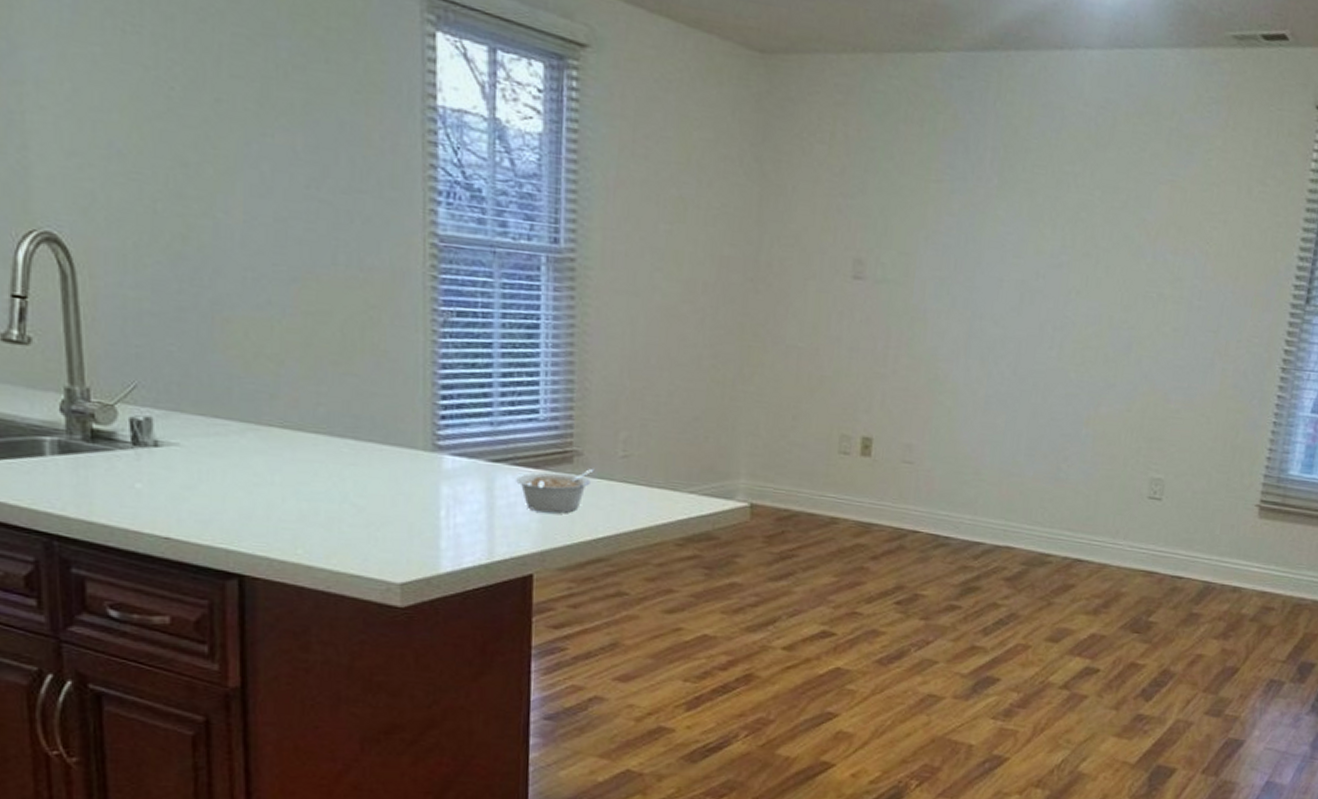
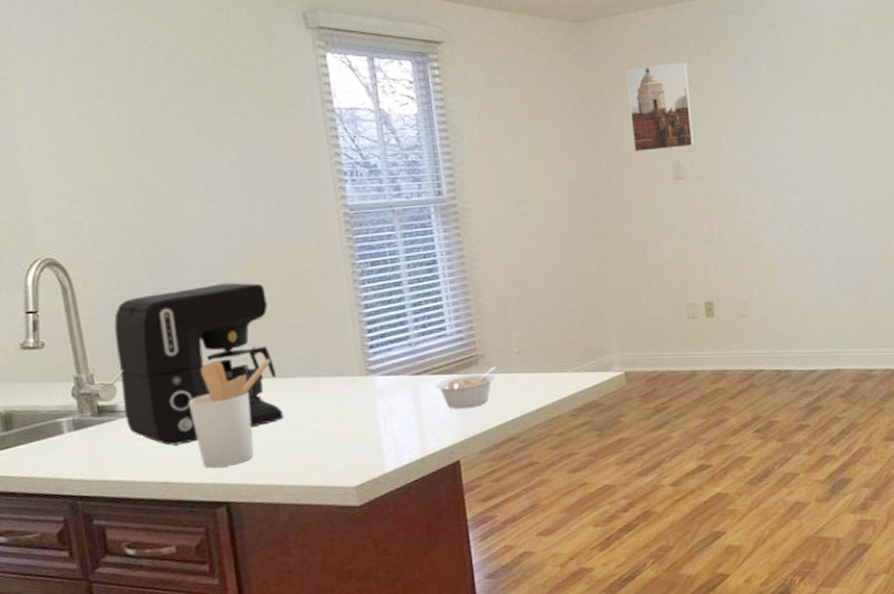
coffee maker: none [123,301,323,495] -> present [114,282,284,446]
utensil holder: none [206,399,314,532] -> present [188,358,270,468]
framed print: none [807,126,893,241] -> present [626,62,695,153]

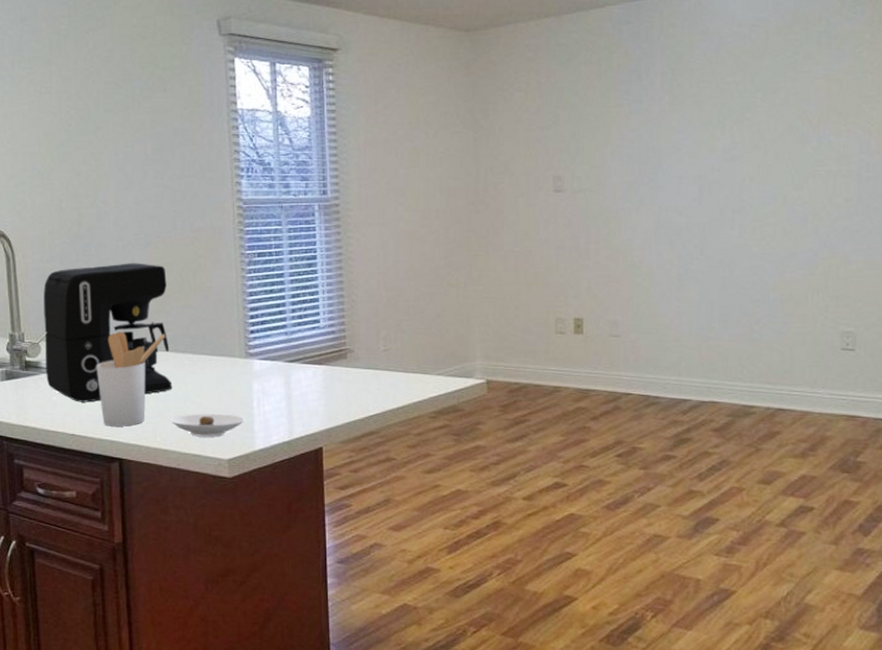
saucer: none [283,438,372,467] -> present [169,413,245,437]
legume: present [436,366,497,409] -> none [306,361,363,398]
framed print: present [626,62,695,153] -> none [512,73,577,163]

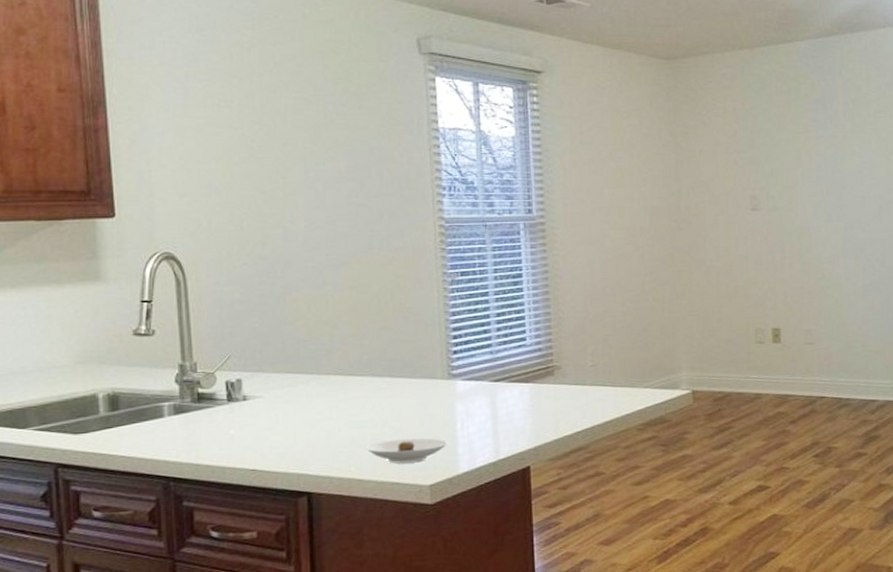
coffee maker: present [44,263,172,402] -> none [221,284,368,435]
utensil holder: present [96,331,165,427] -> none [281,356,360,459]

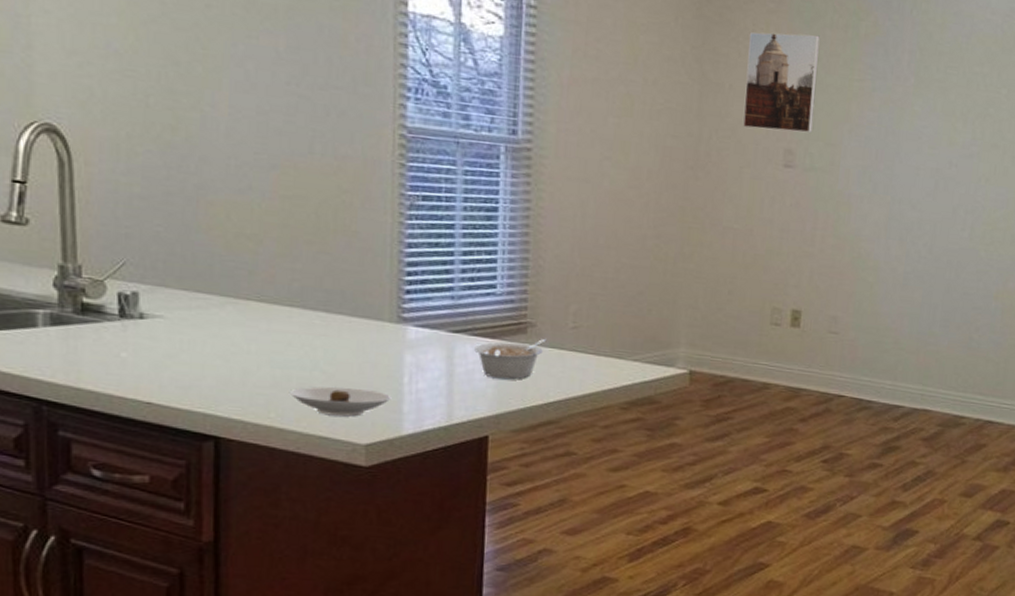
legume: none [513,377,571,417] -> present [474,338,547,380]
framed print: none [711,101,771,183] -> present [743,31,820,134]

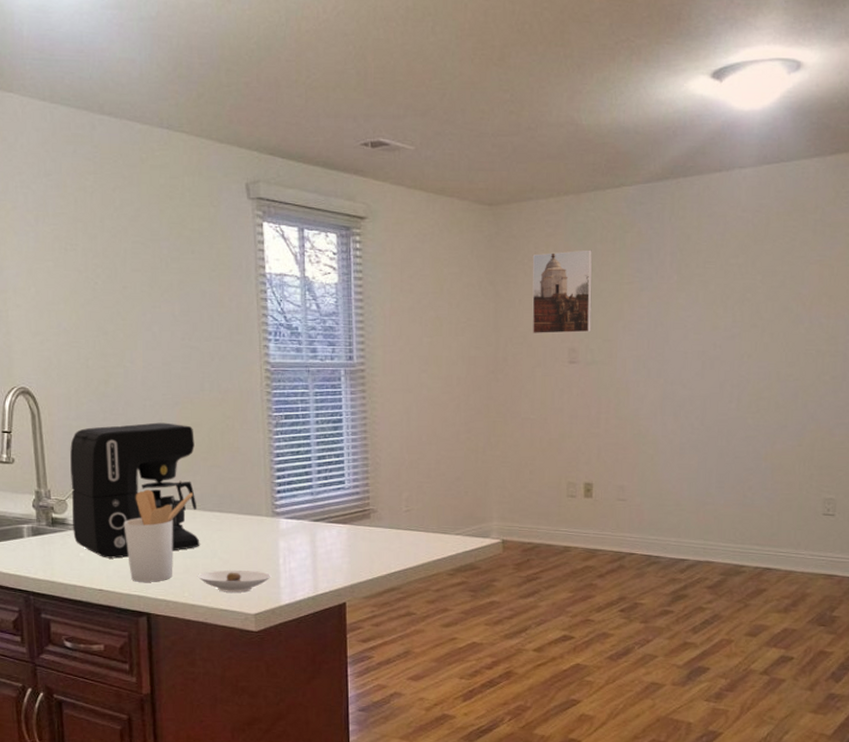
coffee maker: none [111,186,296,363] -> present [70,422,200,559]
utensil holder: none [188,275,289,397] -> present [123,489,193,582]
legume: present [474,338,547,380] -> none [331,521,386,556]

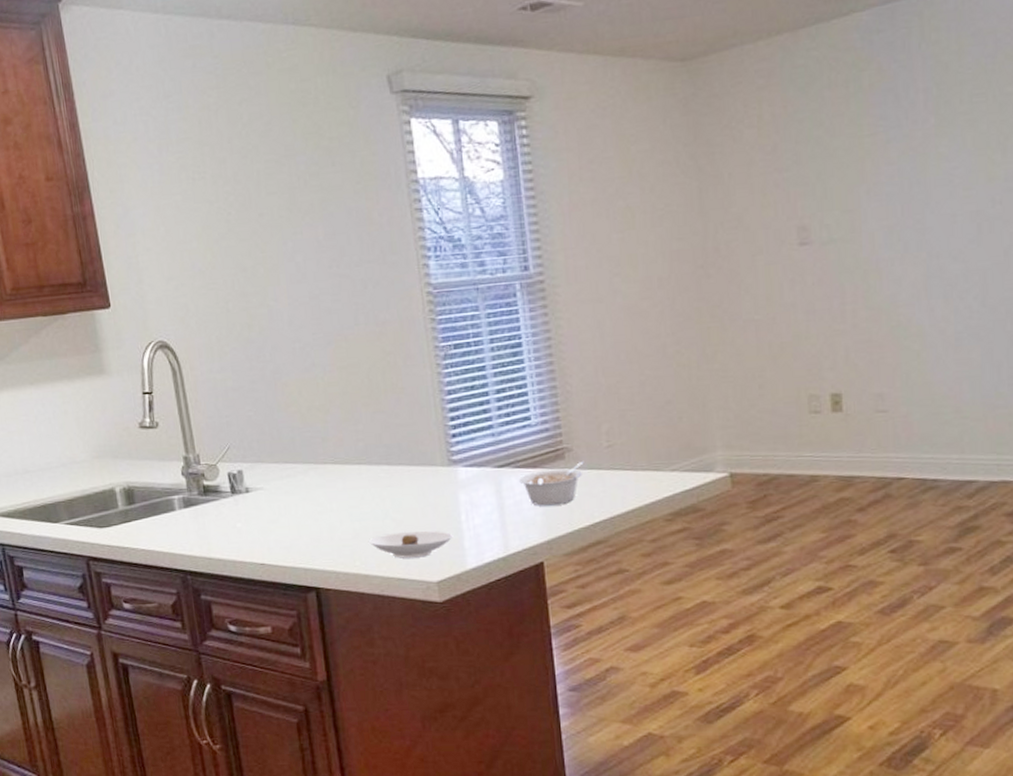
coffee maker: present [70,422,200,559] -> none [216,366,369,528]
utensil holder: present [123,489,193,582] -> none [281,444,356,553]
legume: none [331,521,386,556] -> present [519,461,584,506]
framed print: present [532,249,593,334] -> none [741,99,825,214]

